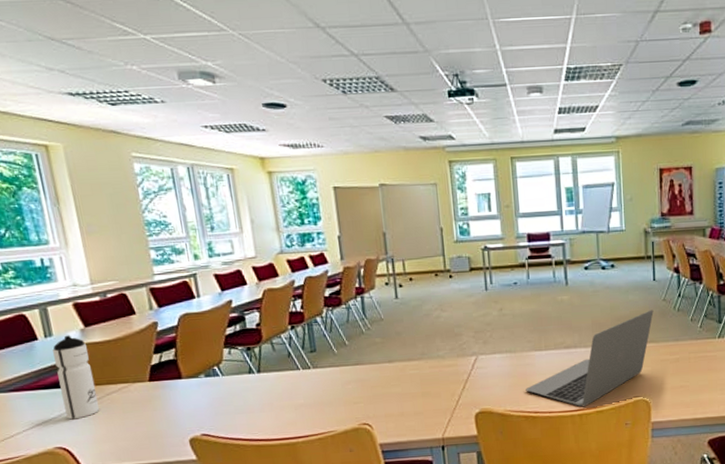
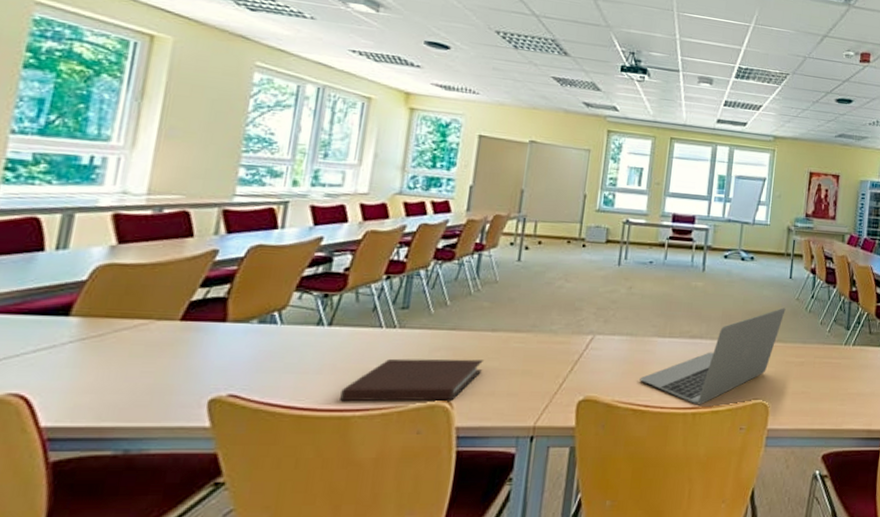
water bottle: present [53,335,100,420] -> none [43,250,112,359]
notebook: none [283,387,390,432] -> present [340,358,485,402]

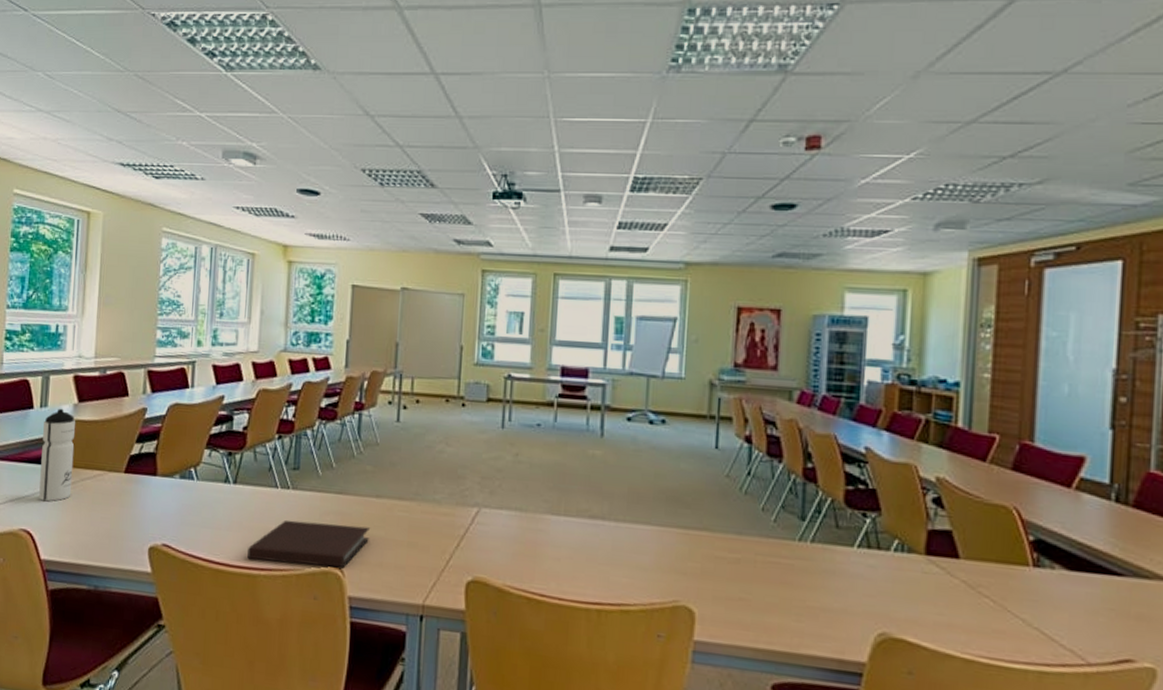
water bottle: none [43,250,112,359] -> present [39,408,76,502]
laptop: present [640,307,786,405] -> none [533,486,712,601]

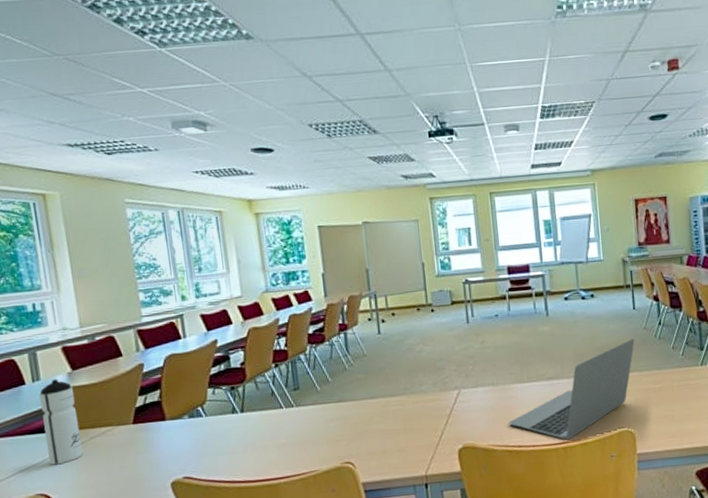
notebook: present [247,519,371,568] -> none [265,424,372,473]
laptop: none [533,486,712,601] -> present [509,338,635,440]

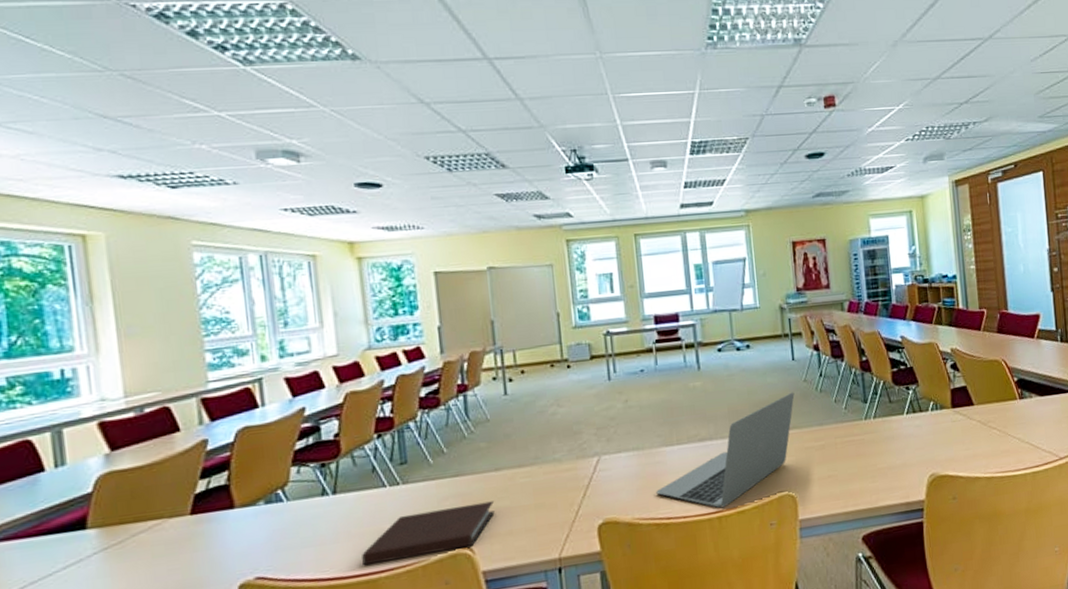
water bottle: present [39,379,83,465] -> none [64,462,121,573]
notebook: none [265,424,372,473] -> present [362,501,496,566]

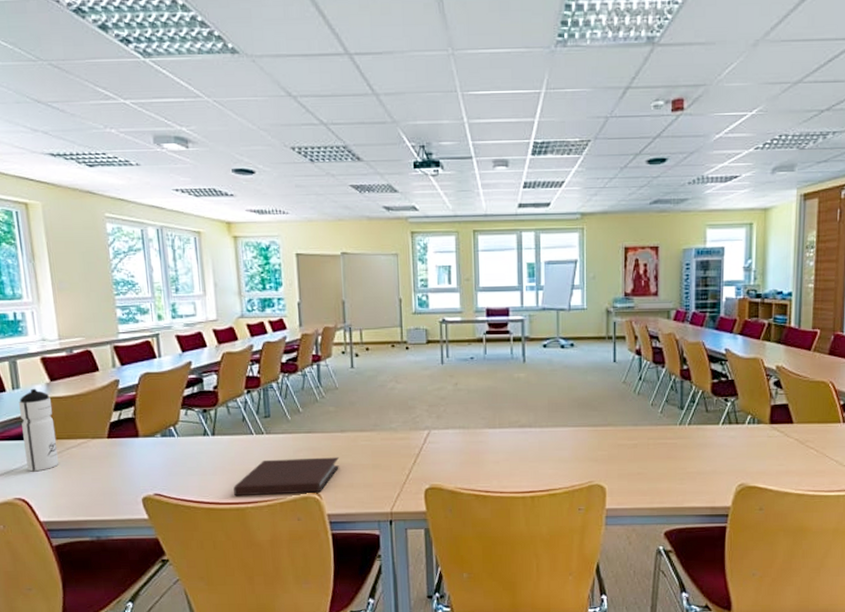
water bottle: none [64,462,121,573] -> present [19,388,60,472]
laptop: present [656,392,795,508] -> none [477,392,613,489]

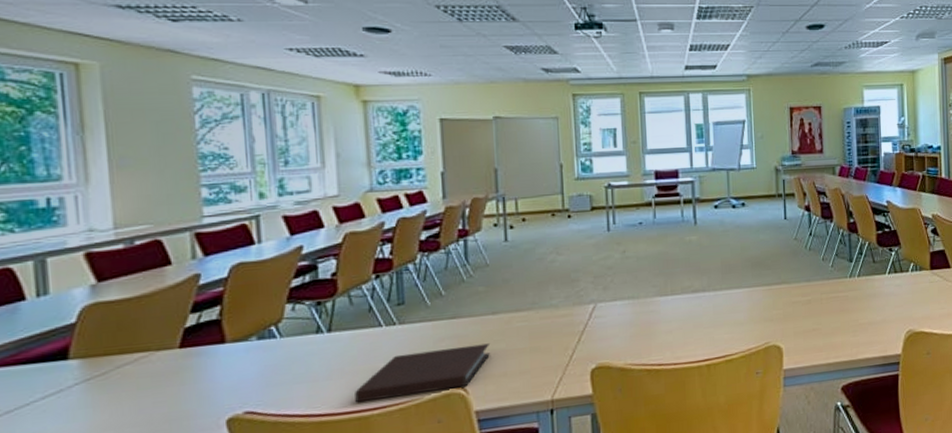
water bottle: present [19,388,60,472] -> none [46,292,104,403]

